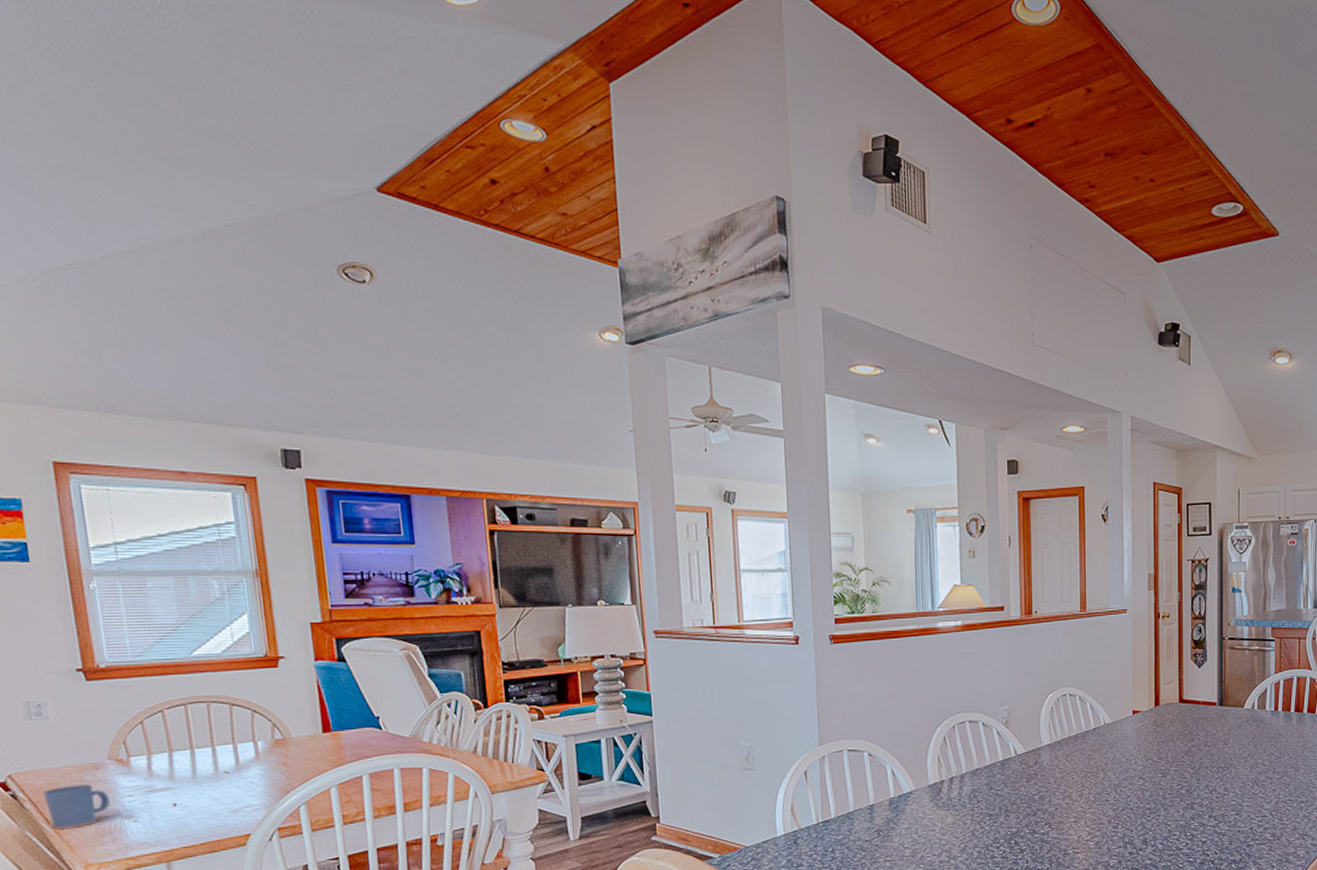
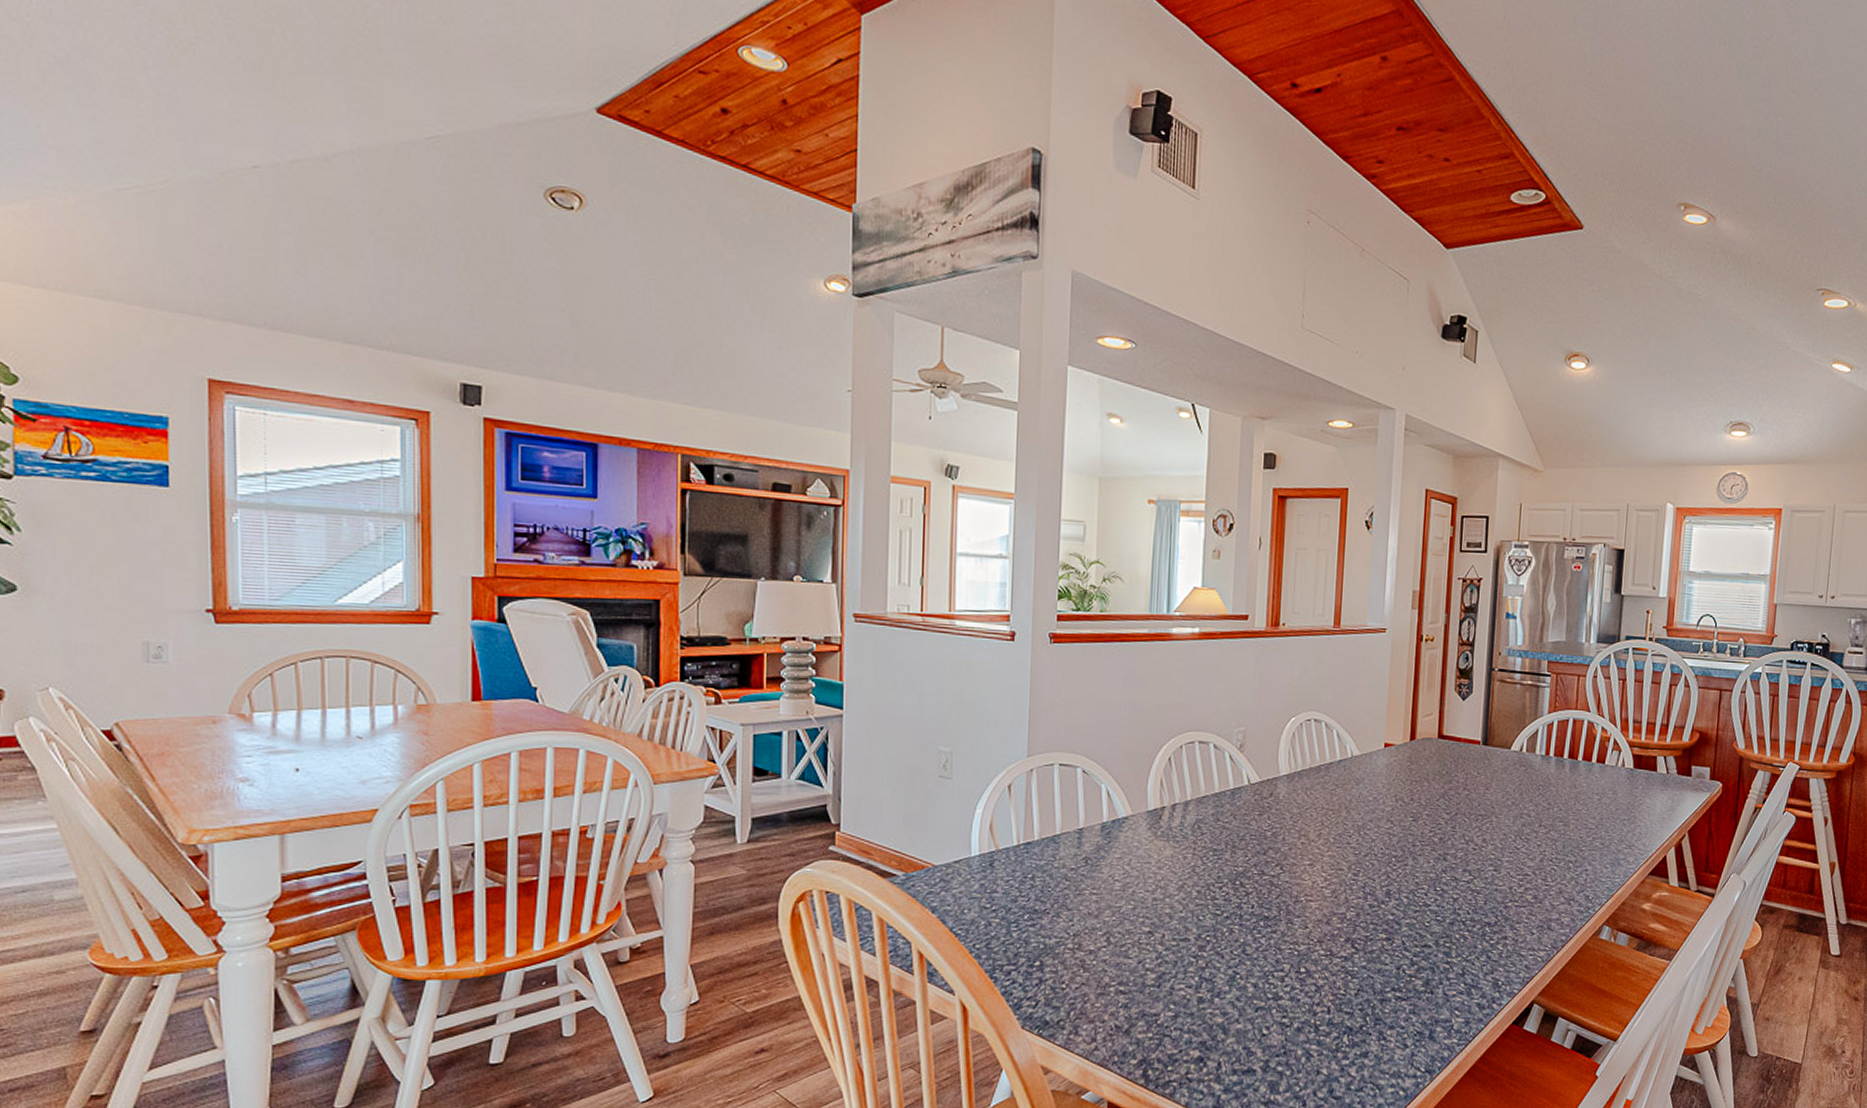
mug: present [43,784,110,830] -> none [152,739,225,789]

